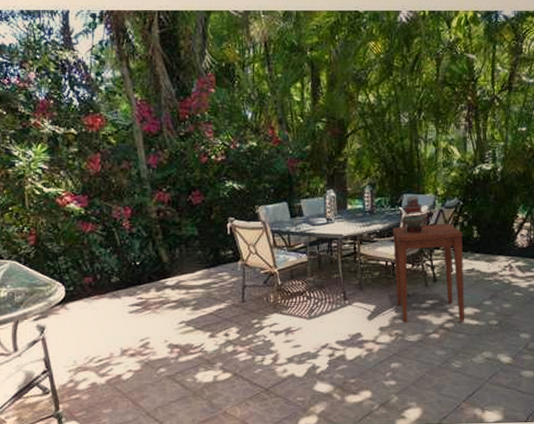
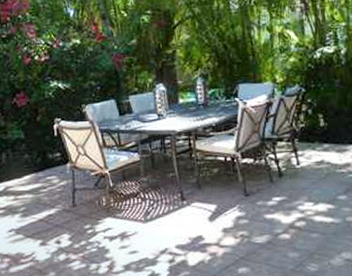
side table: present [392,223,465,323] -> none [229,112,318,223]
lantern: present [398,196,430,234] -> none [234,85,270,126]

